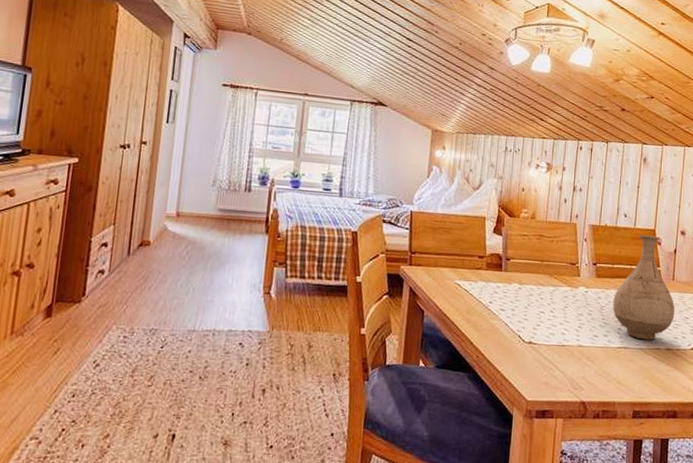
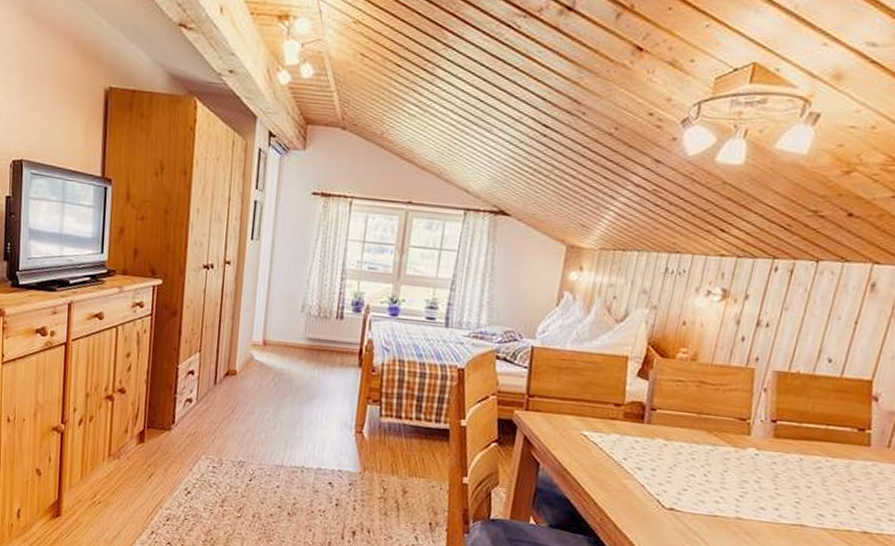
vase: present [612,235,675,340] -> none [791,386,885,520]

